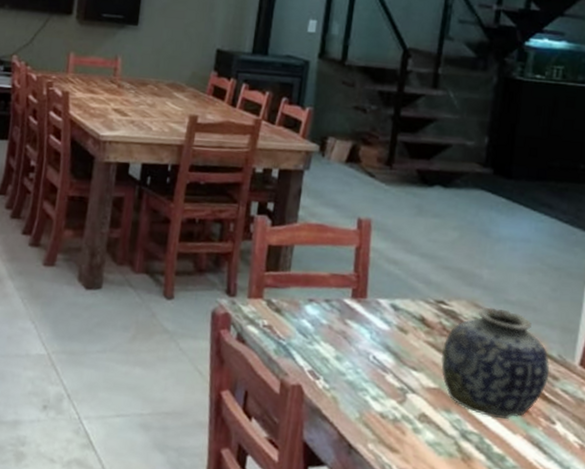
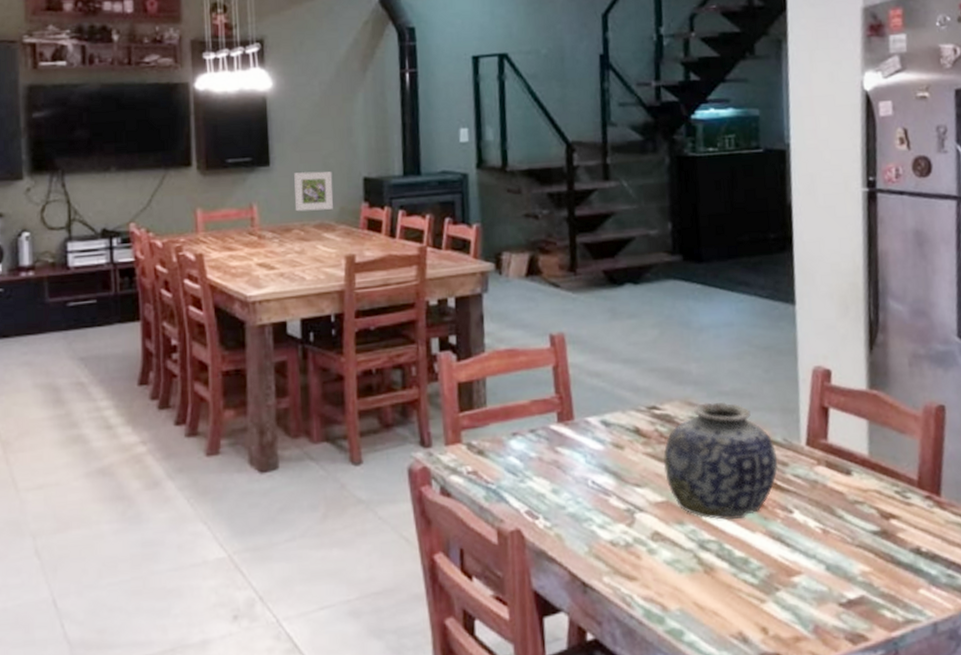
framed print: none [153,35,191,73] -> present [294,171,334,212]

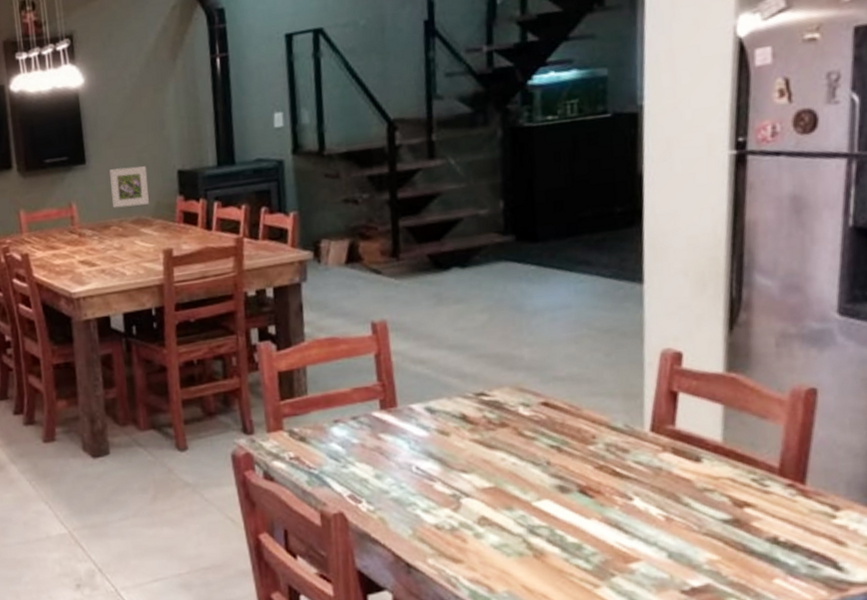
vase: present [662,401,777,521] -> none [491,387,617,507]

